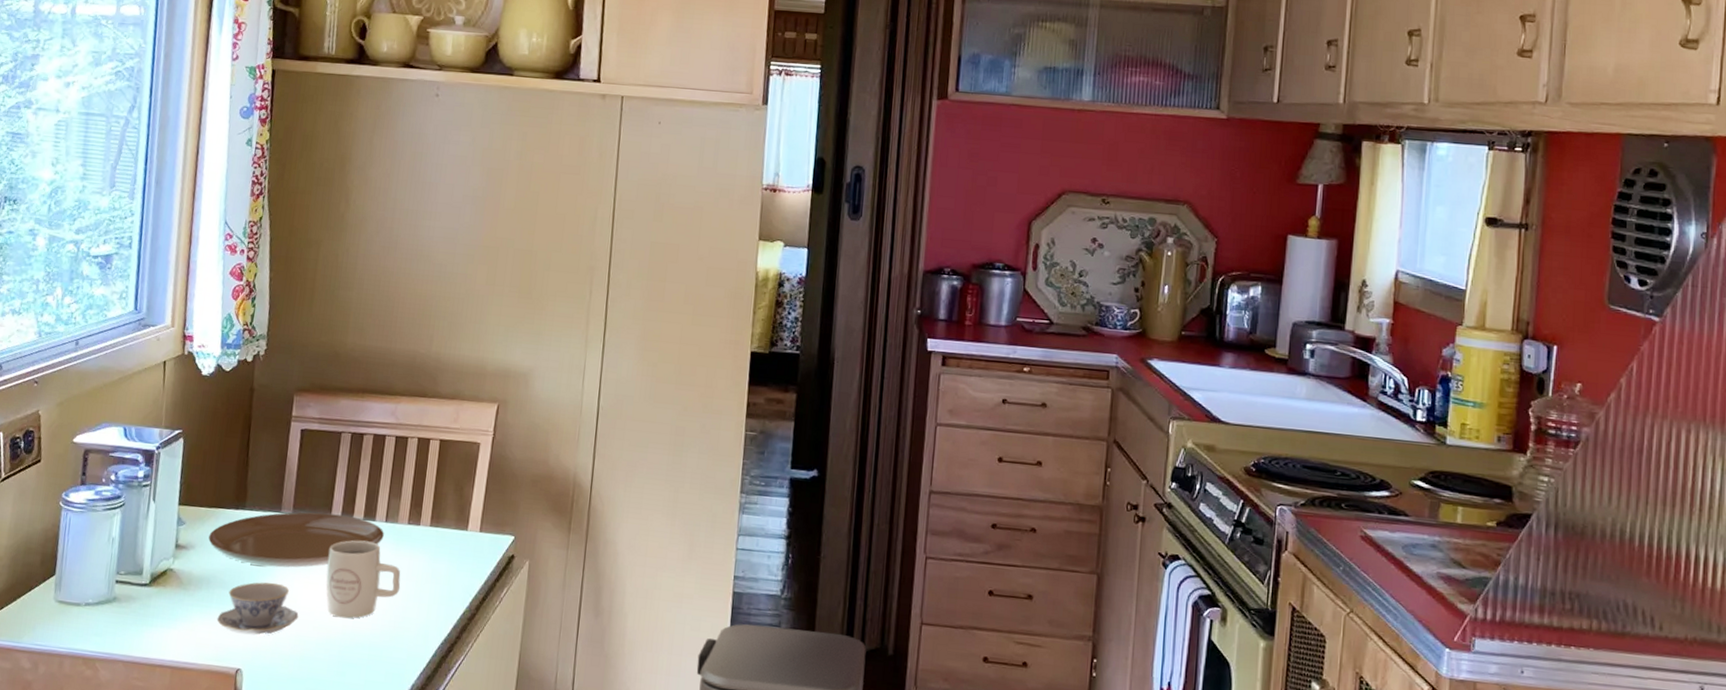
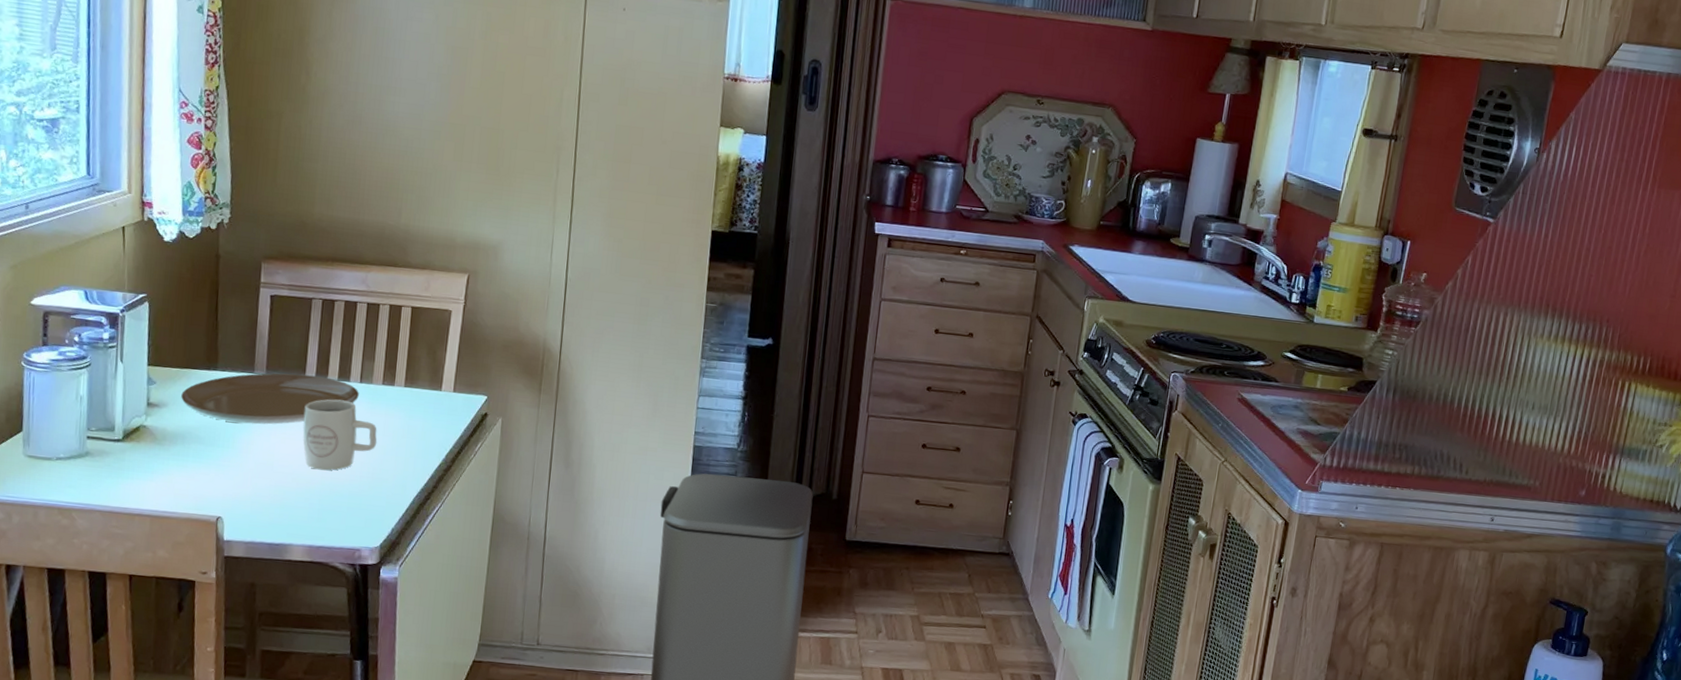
teacup: present [217,582,299,636] -> none [194,437,277,487]

